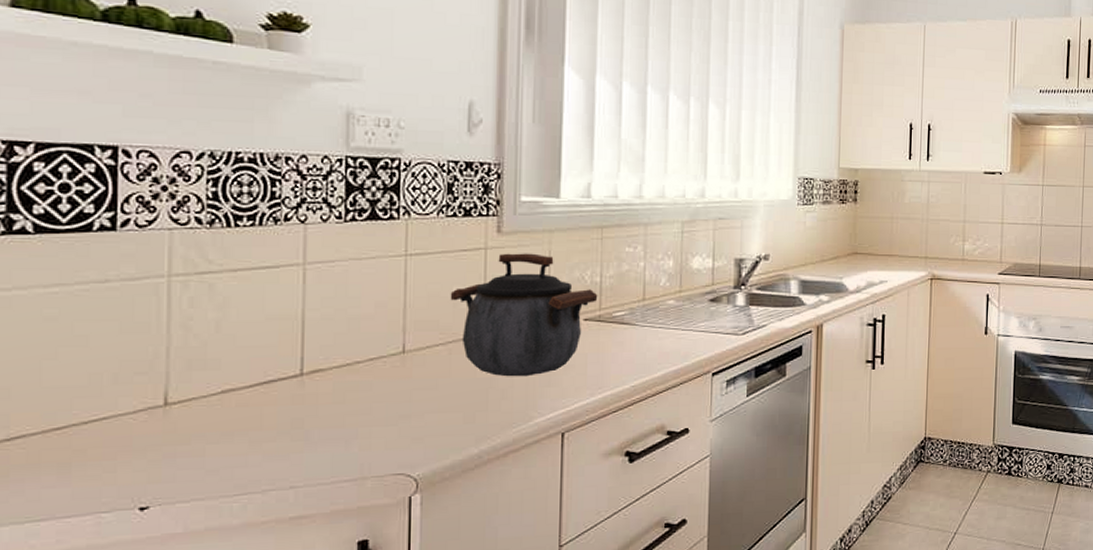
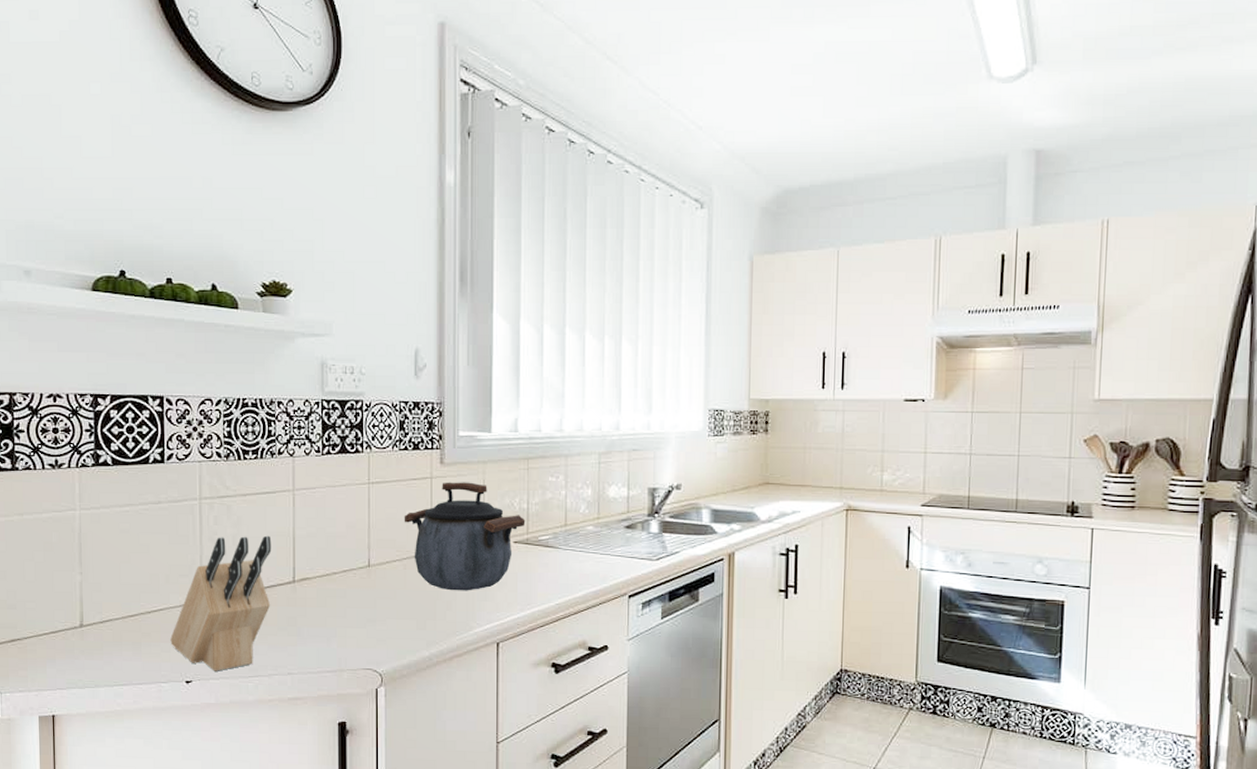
knife block: none [117,319,272,492] -> present [170,535,272,671]

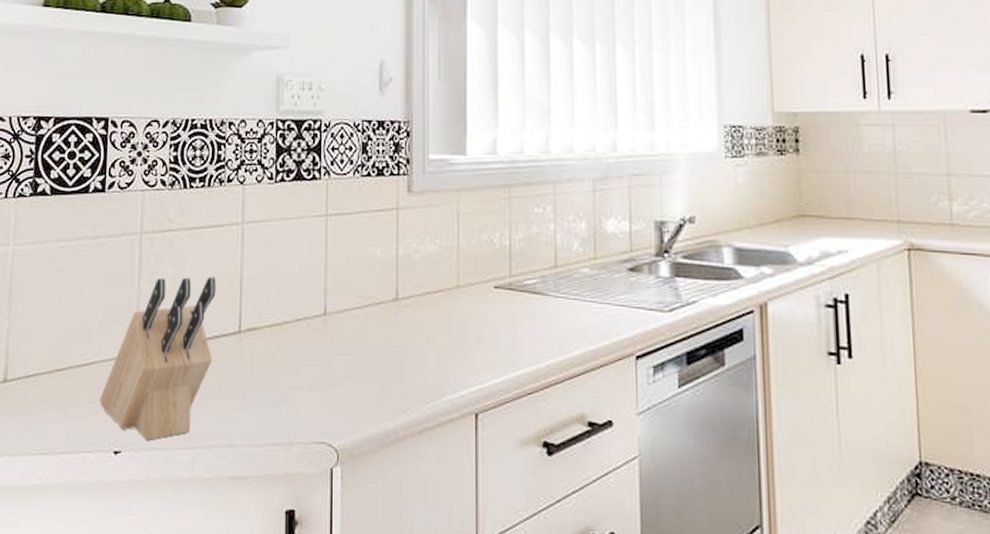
kettle: present [404,482,526,591] -> none [365,213,508,347]

